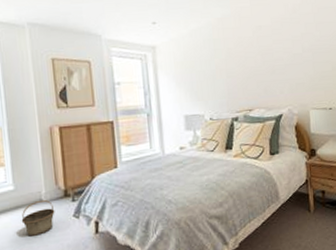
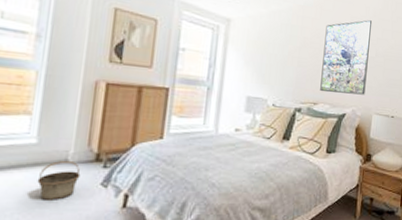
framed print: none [247,17,298,98] -> present [320,20,373,95]

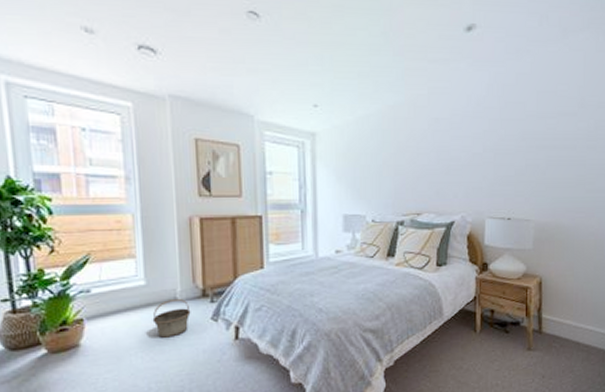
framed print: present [320,20,373,95] -> none [422,111,476,200]

